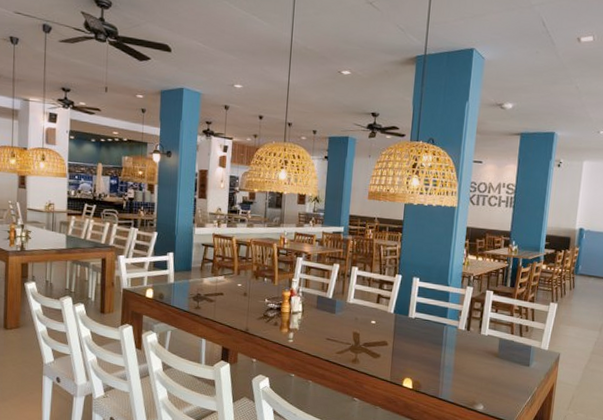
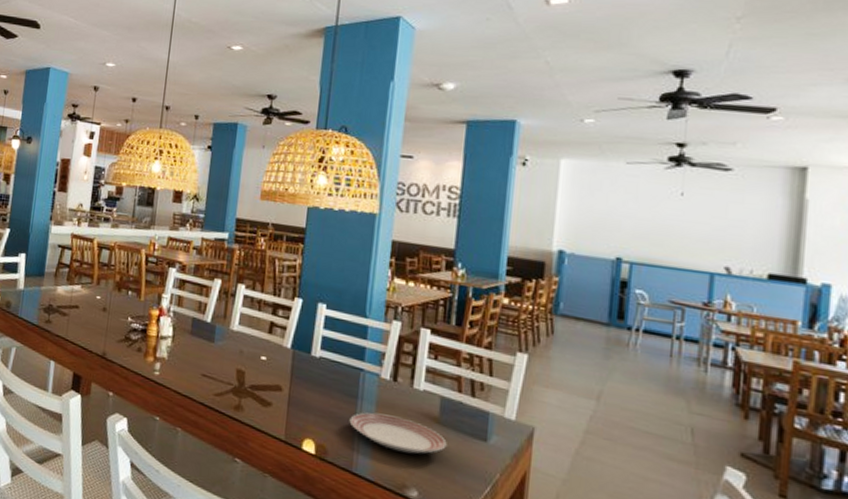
dinner plate: none [436,354,503,381] -> present [349,412,447,454]

